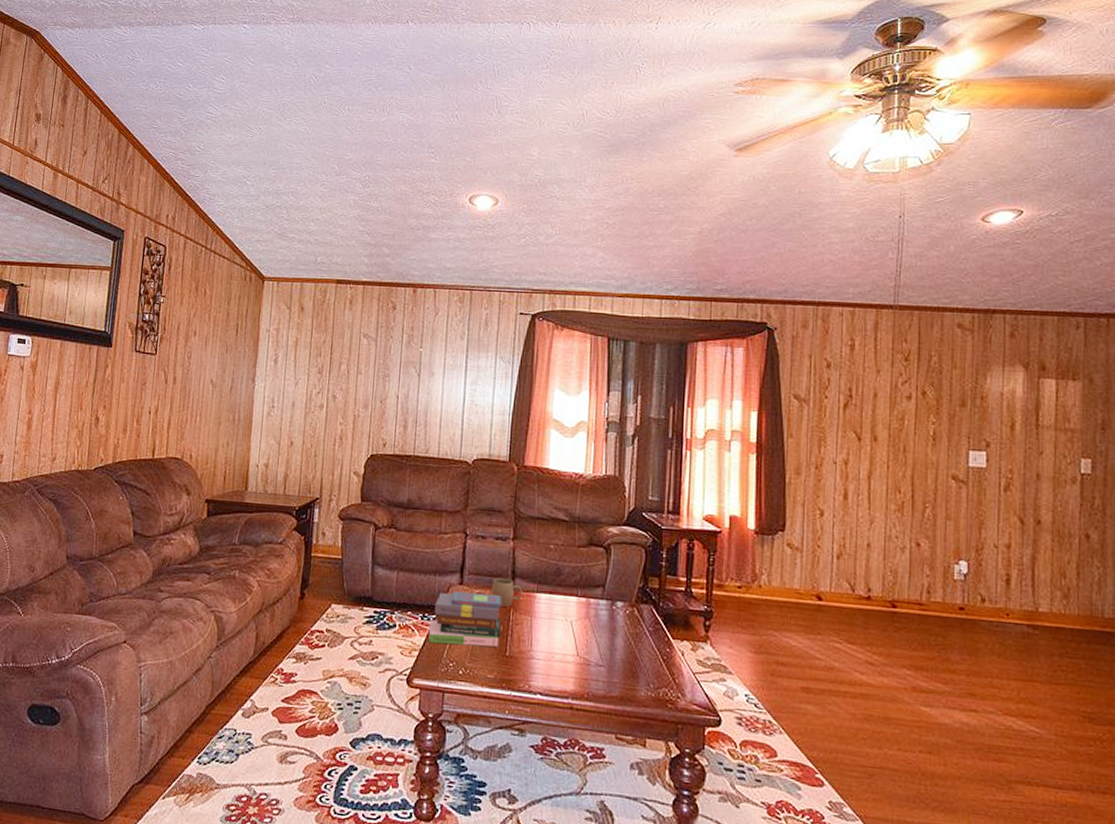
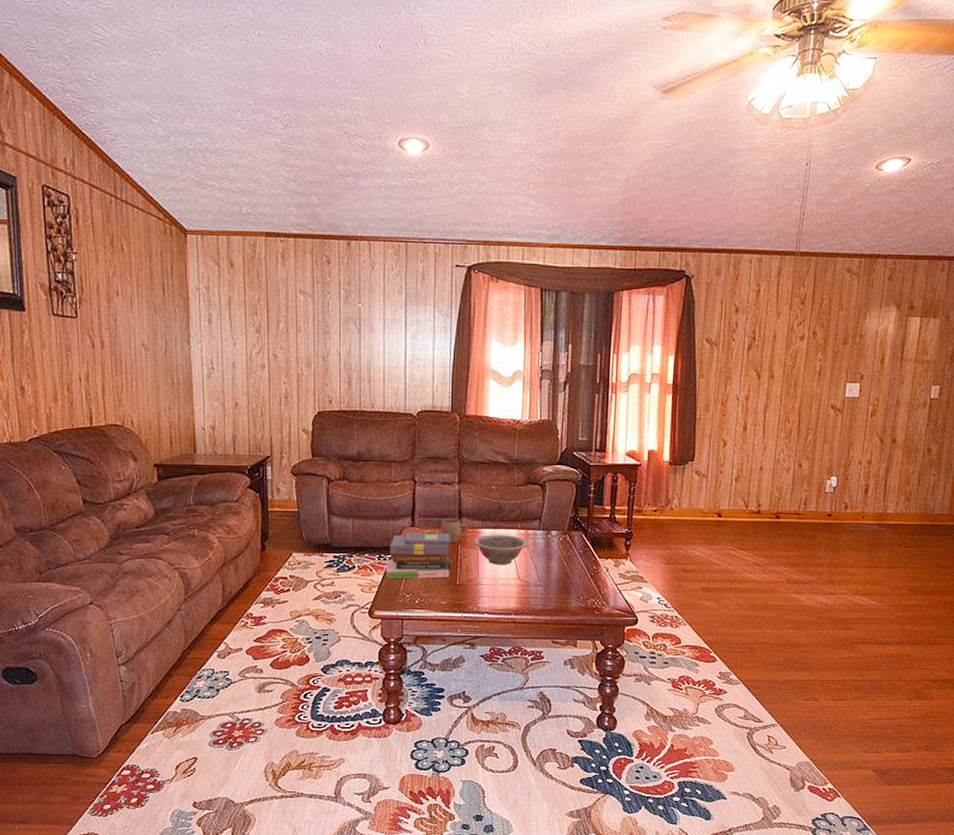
decorative bowl: none [527,600,589,638] -> present [473,534,528,565]

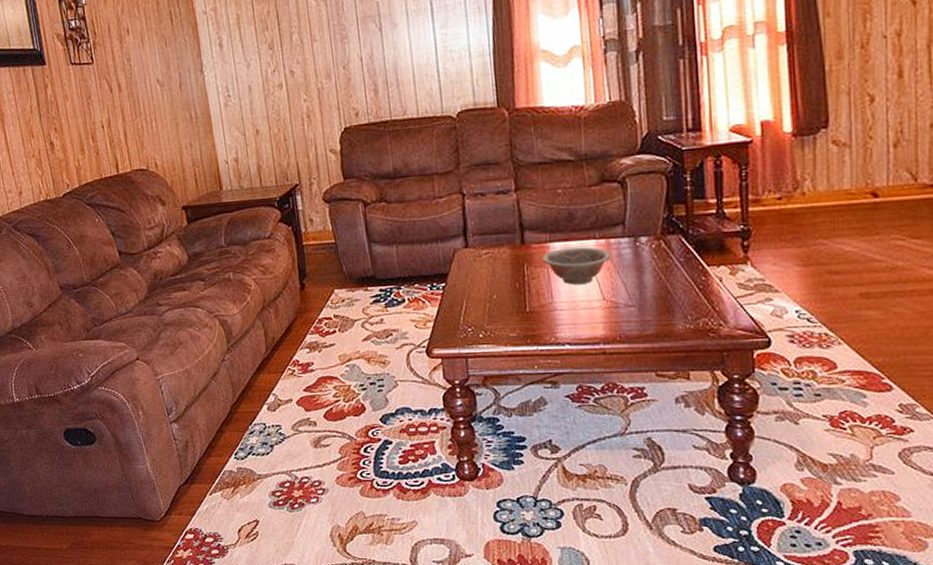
books: present [385,533,451,580] -> none [439,252,518,312]
mug: present [440,517,468,543] -> none [499,232,534,263]

